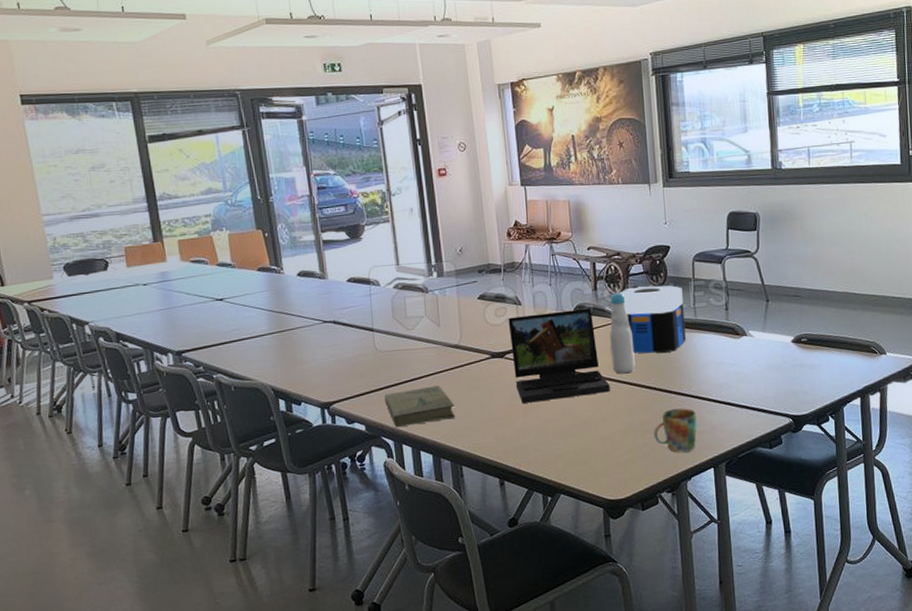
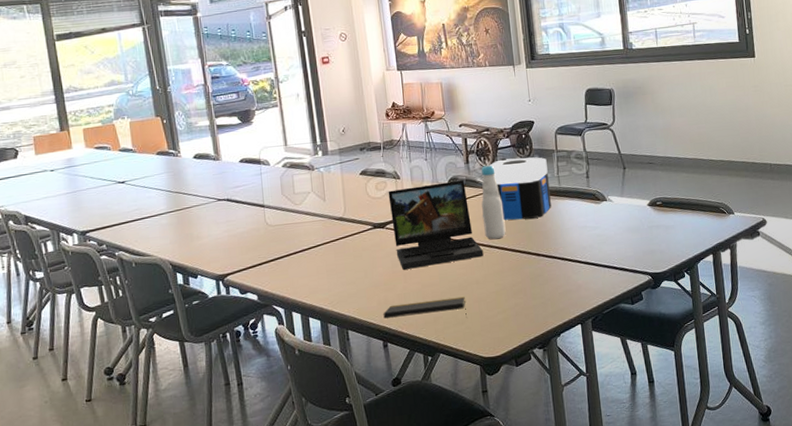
book: present [384,385,456,427] -> none [275,255,342,295]
notepad: none [500,434,591,457] -> present [383,296,467,319]
mug: present [654,408,697,453] -> none [524,269,565,311]

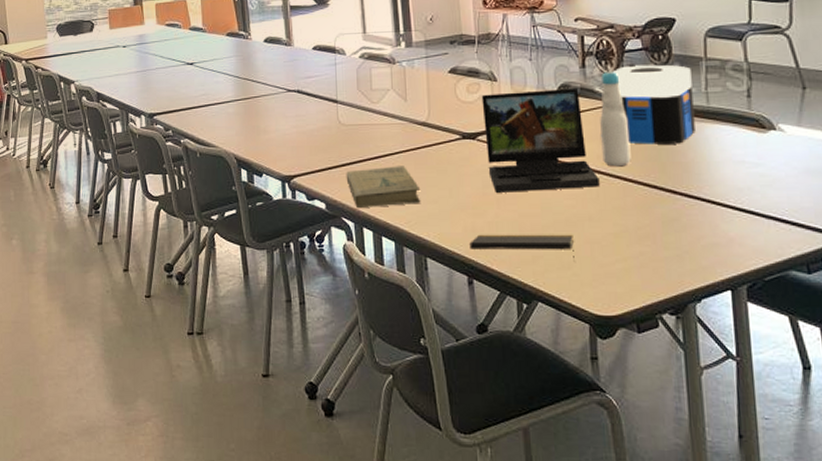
book: none [275,255,342,295] -> present [346,166,421,207]

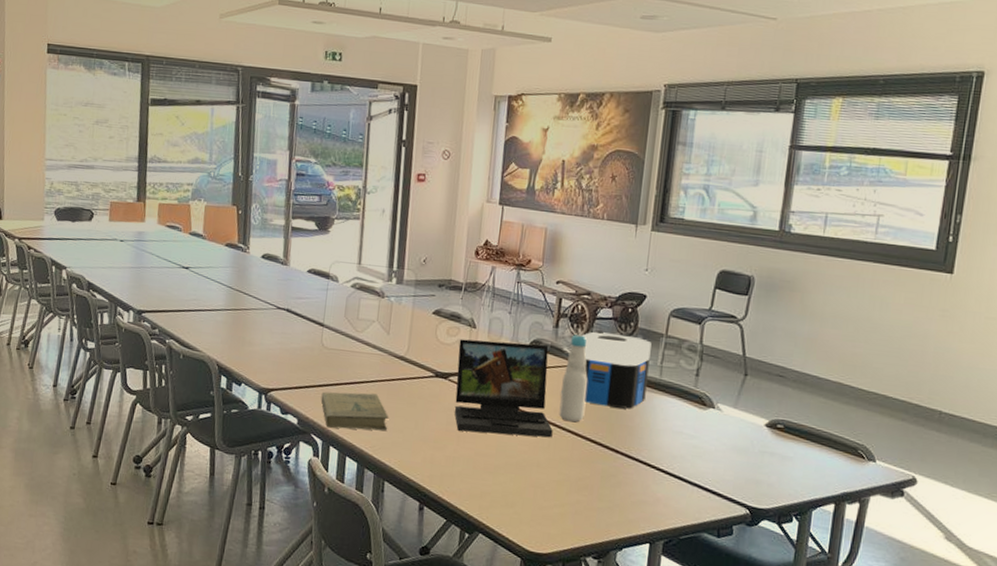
notepad: present [469,234,575,262] -> none [425,466,521,502]

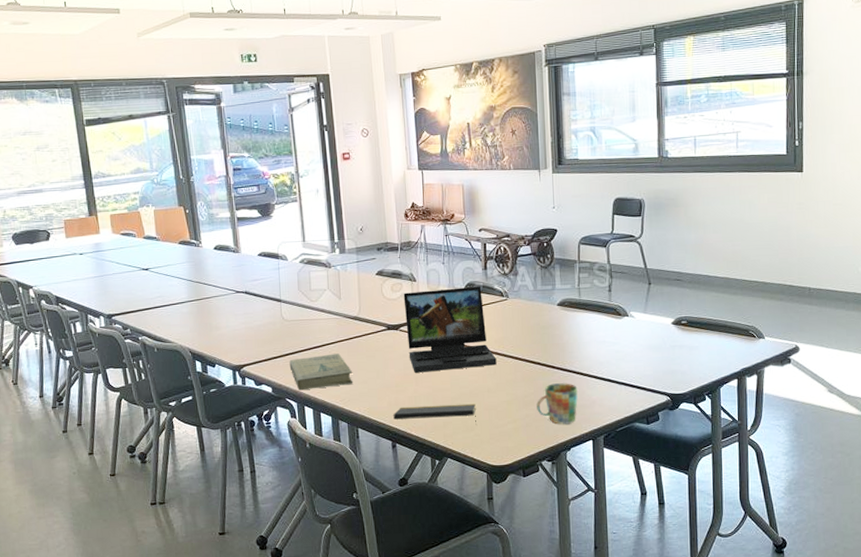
notepad: none [425,466,521,502] -> present [393,403,476,425]
bottle: present [559,333,588,422] -> none [498,271,521,349]
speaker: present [583,330,652,409] -> none [509,266,570,330]
mug: none [590,470,641,520] -> present [536,383,578,424]

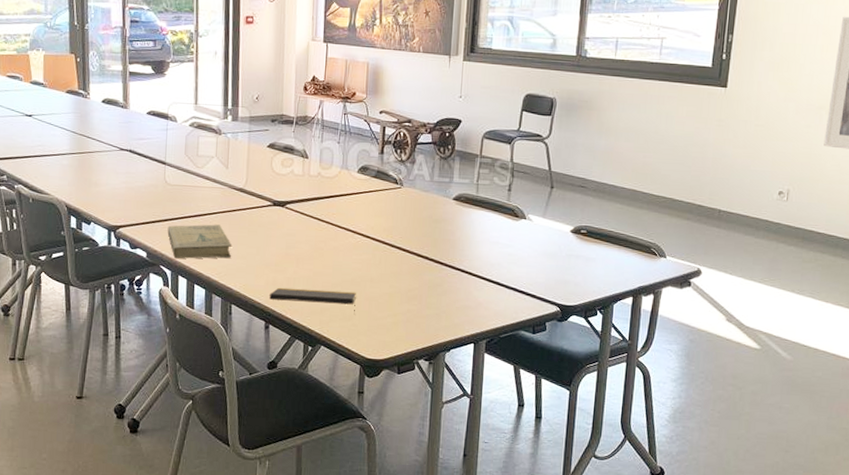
laptop: present [403,286,497,373] -> none [292,169,383,255]
mug: present [536,383,578,424] -> none [419,280,464,324]

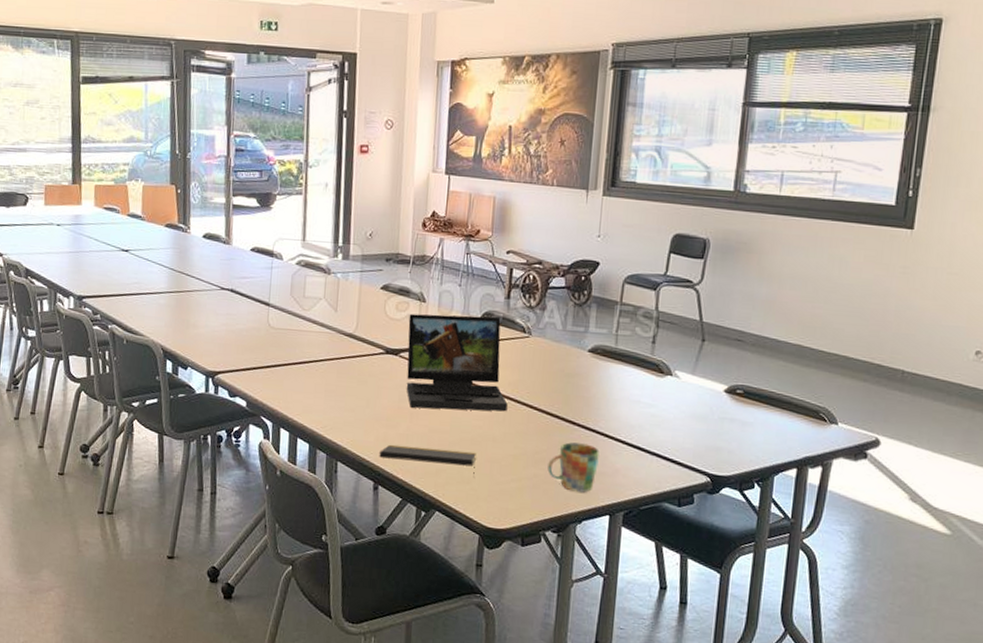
book: present [167,224,233,259] -> none [269,372,340,411]
laptop: none [292,169,383,255] -> present [406,313,508,412]
mug: none [419,280,464,324] -> present [547,442,599,493]

